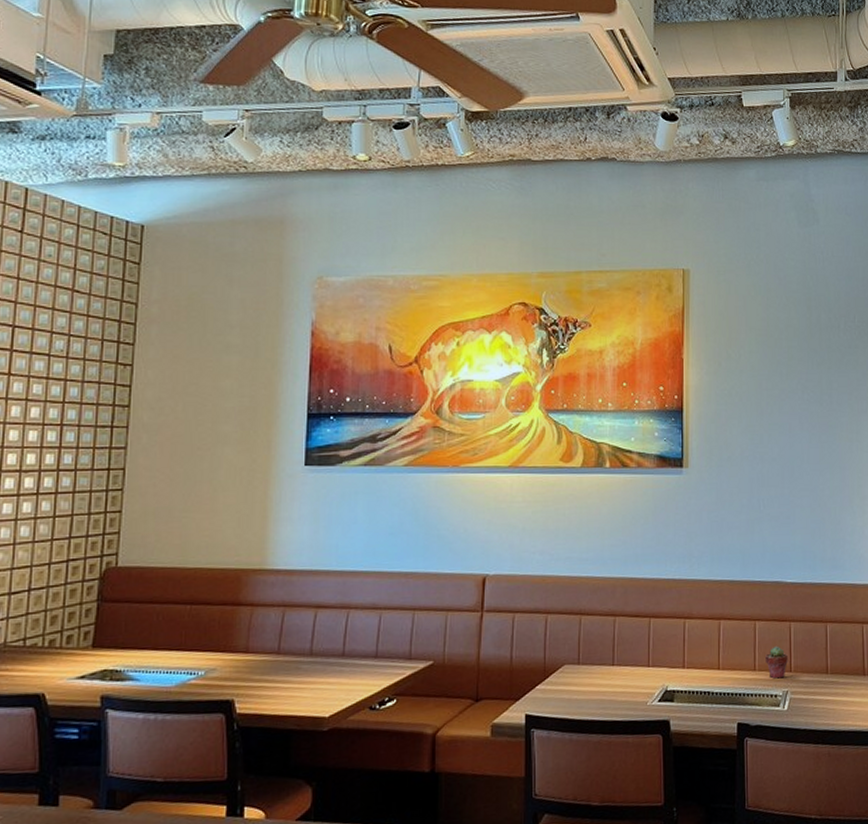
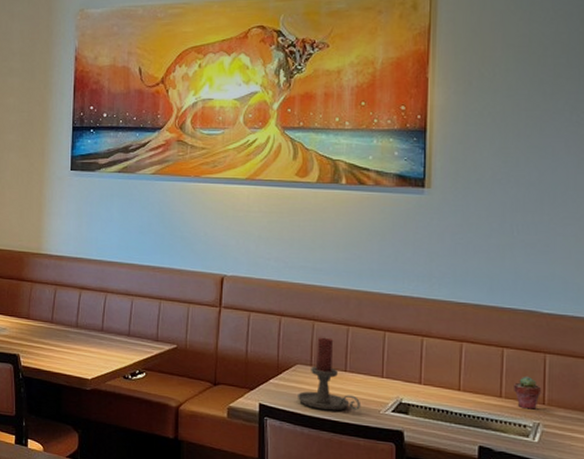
candle holder: none [564,631,629,711] -> present [296,337,361,411]

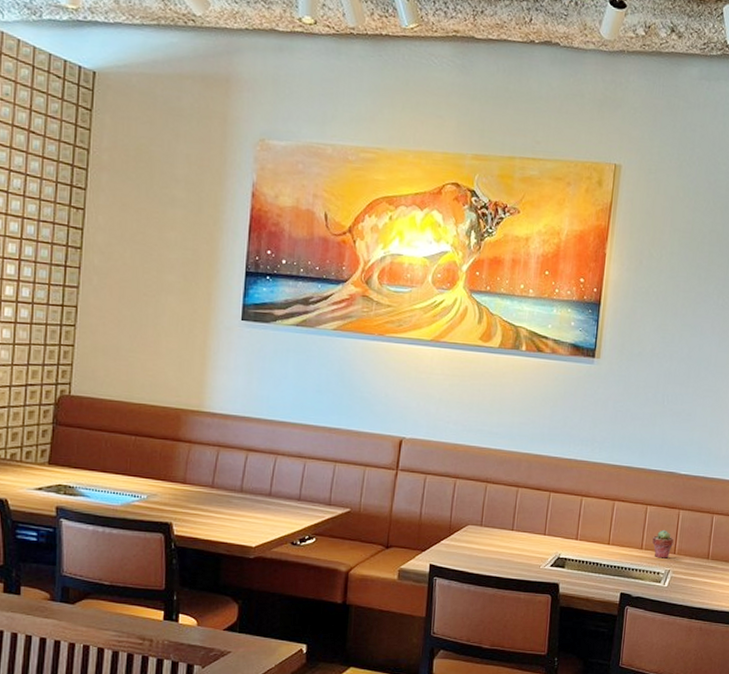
candle holder: present [296,337,361,411] -> none [466,498,525,568]

